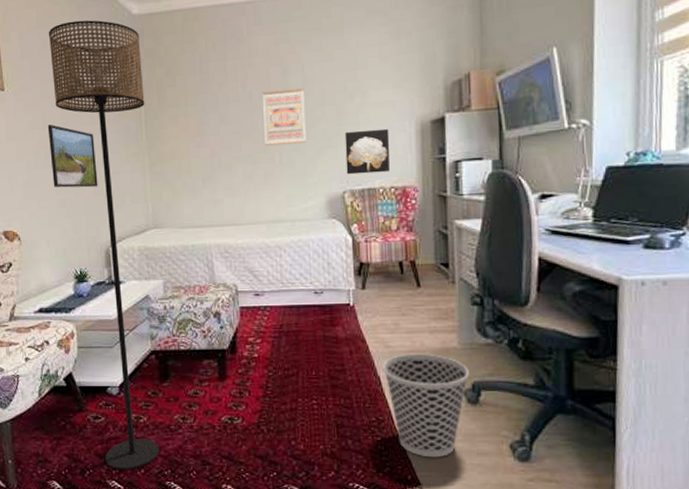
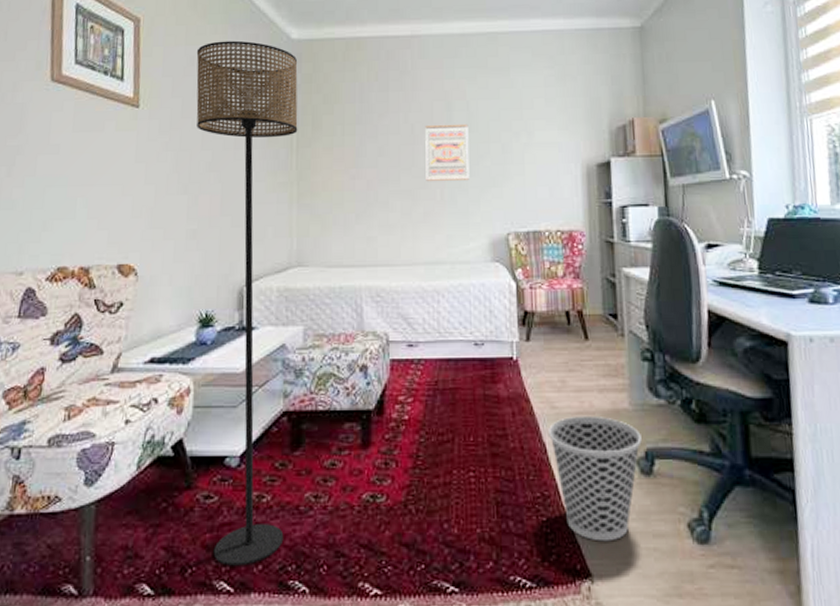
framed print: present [47,124,98,188] -> none [184,147,238,218]
wall art: present [344,128,390,175] -> none [509,170,556,216]

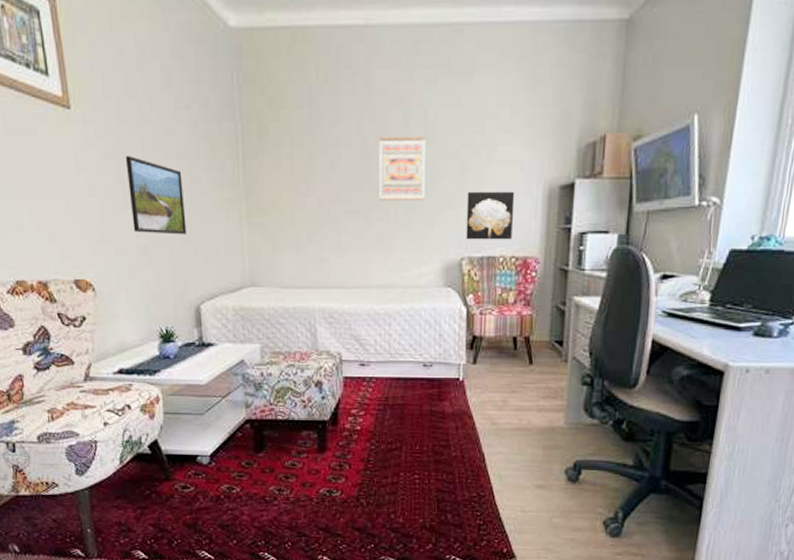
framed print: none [184,147,238,218] -> present [125,156,187,235]
floor lamp: present [196,40,298,566] -> none [124,27,253,540]
wall art: none [509,170,556,216] -> present [466,191,515,240]
wastebasket: present [549,415,642,542] -> none [488,431,572,533]

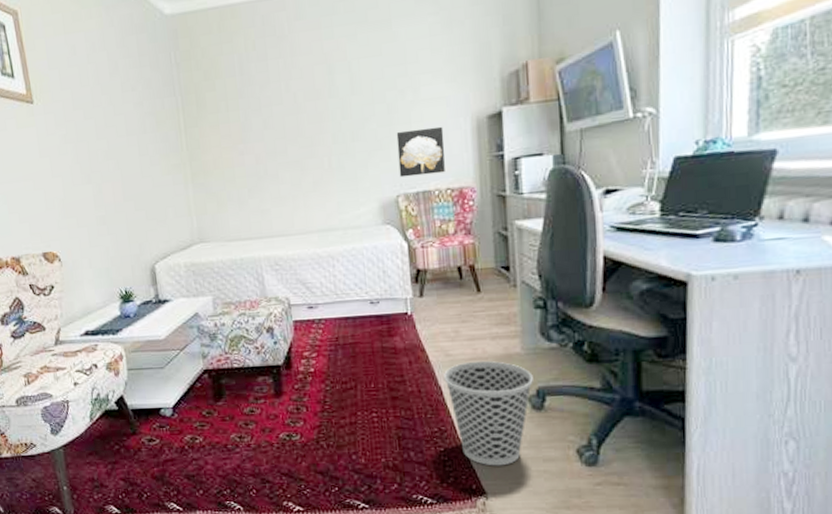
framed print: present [125,156,187,235] -> none [81,137,139,205]
wall art: present [379,136,426,200] -> none [307,86,356,150]
wastebasket: none [488,431,572,533] -> present [444,360,533,466]

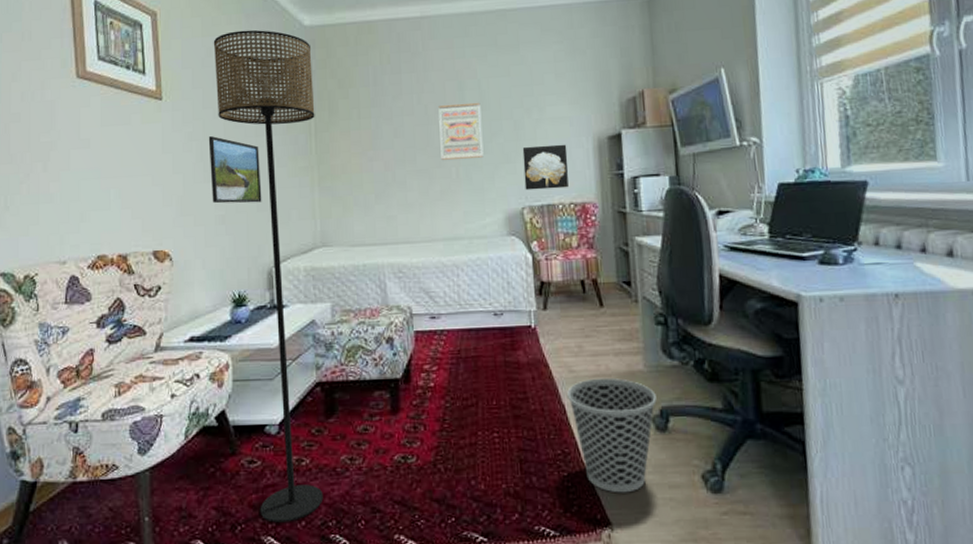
floor lamp: none [76,22,218,491] -> present [213,29,324,523]
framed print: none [81,137,139,205] -> present [208,136,262,204]
wall art: none [307,86,356,150] -> present [438,102,484,160]

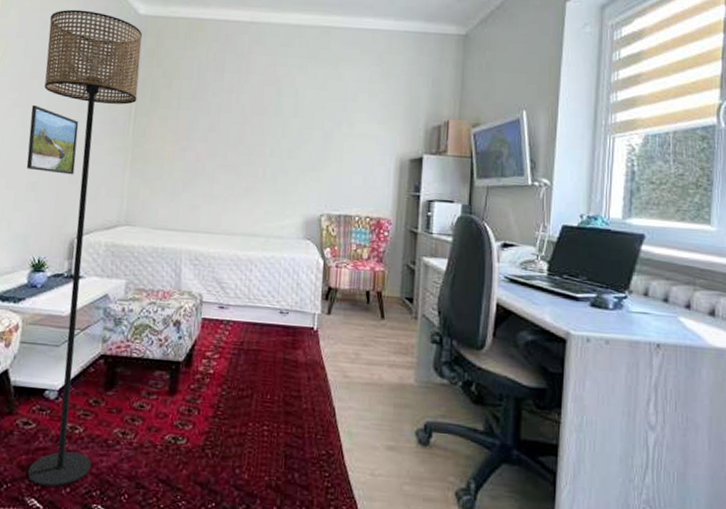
wall art: present [438,102,484,160] -> none [250,107,295,162]
wall art: present [522,144,569,191] -> none [326,157,371,202]
wastebasket: present [567,377,657,493] -> none [339,386,423,501]

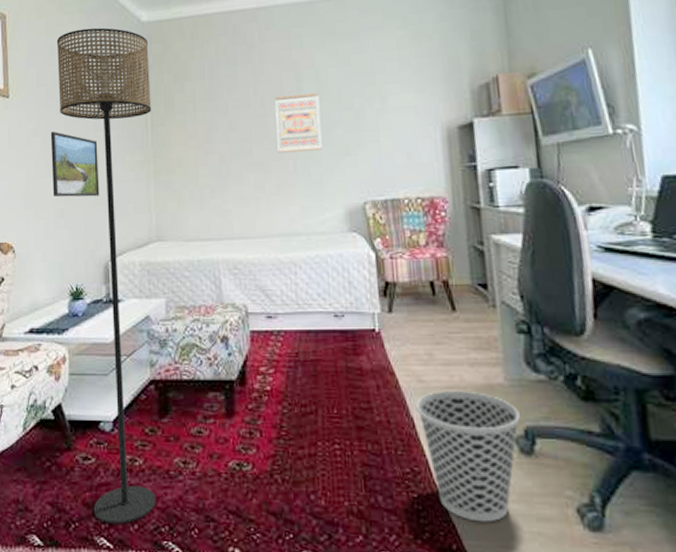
wall art: none [250,107,295,162] -> present [275,92,322,153]
wastebasket: none [339,386,423,501] -> present [416,390,520,523]

